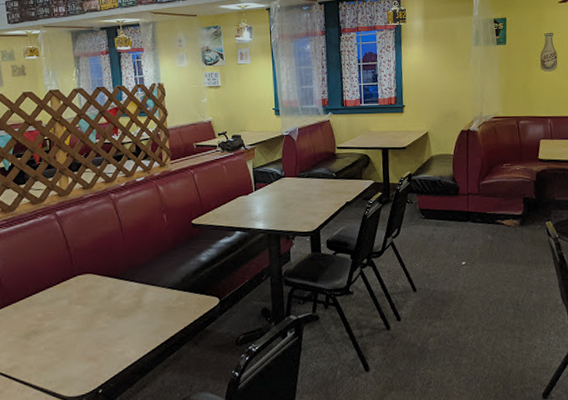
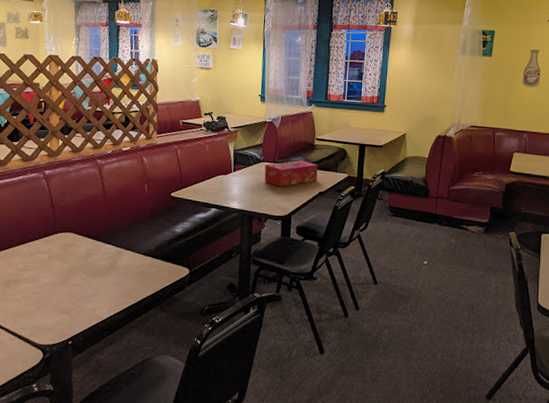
tissue box: none [287,171,342,201] -> present [264,160,318,187]

